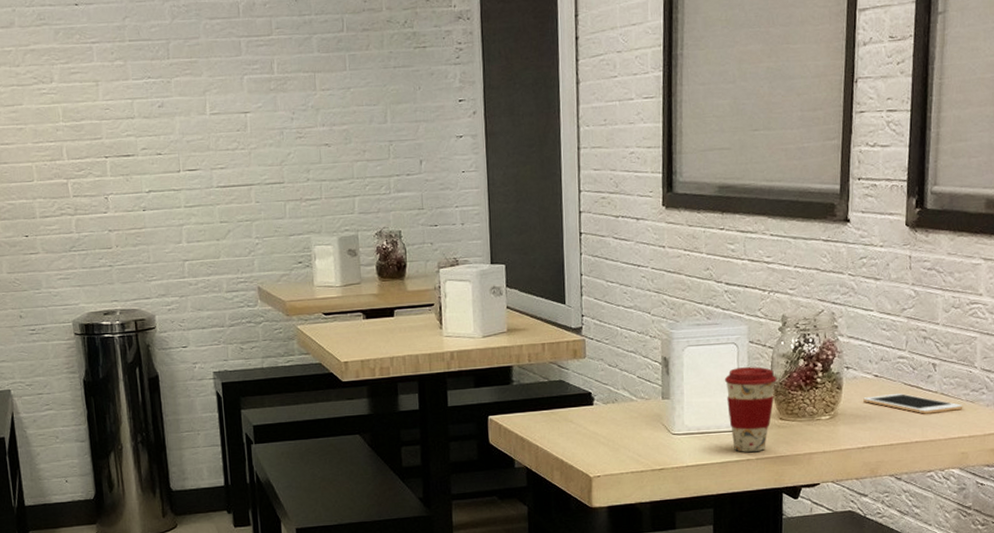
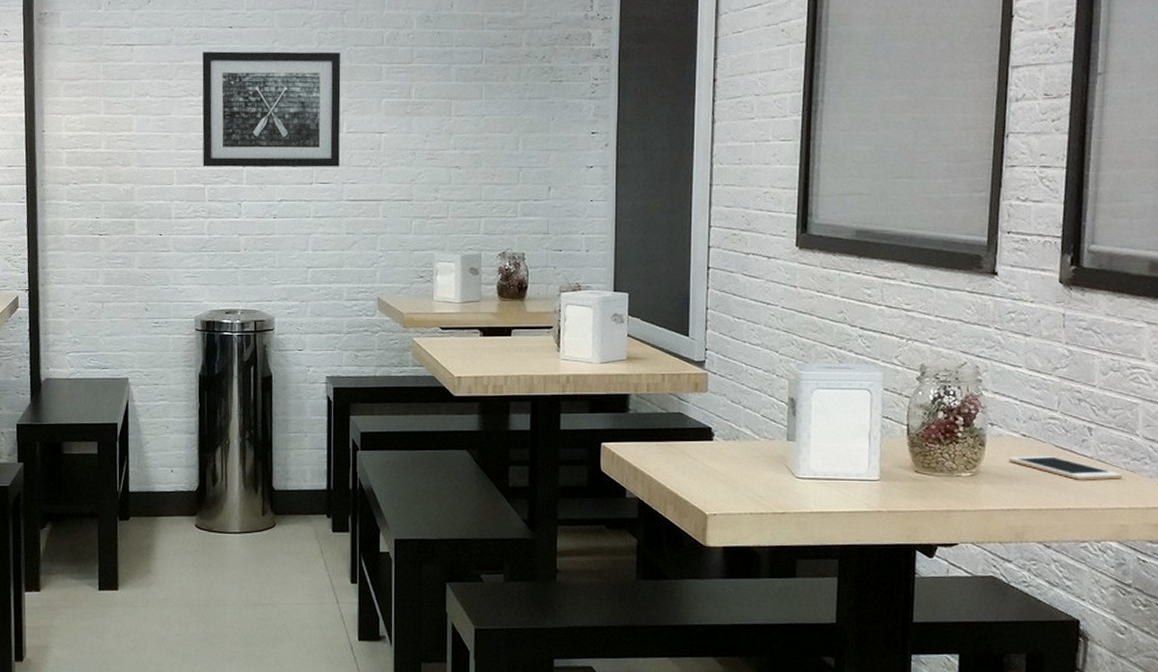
wall art: none [49,27,206,161] -> present [202,51,341,168]
coffee cup: present [724,366,778,453] -> none [855,415,914,505]

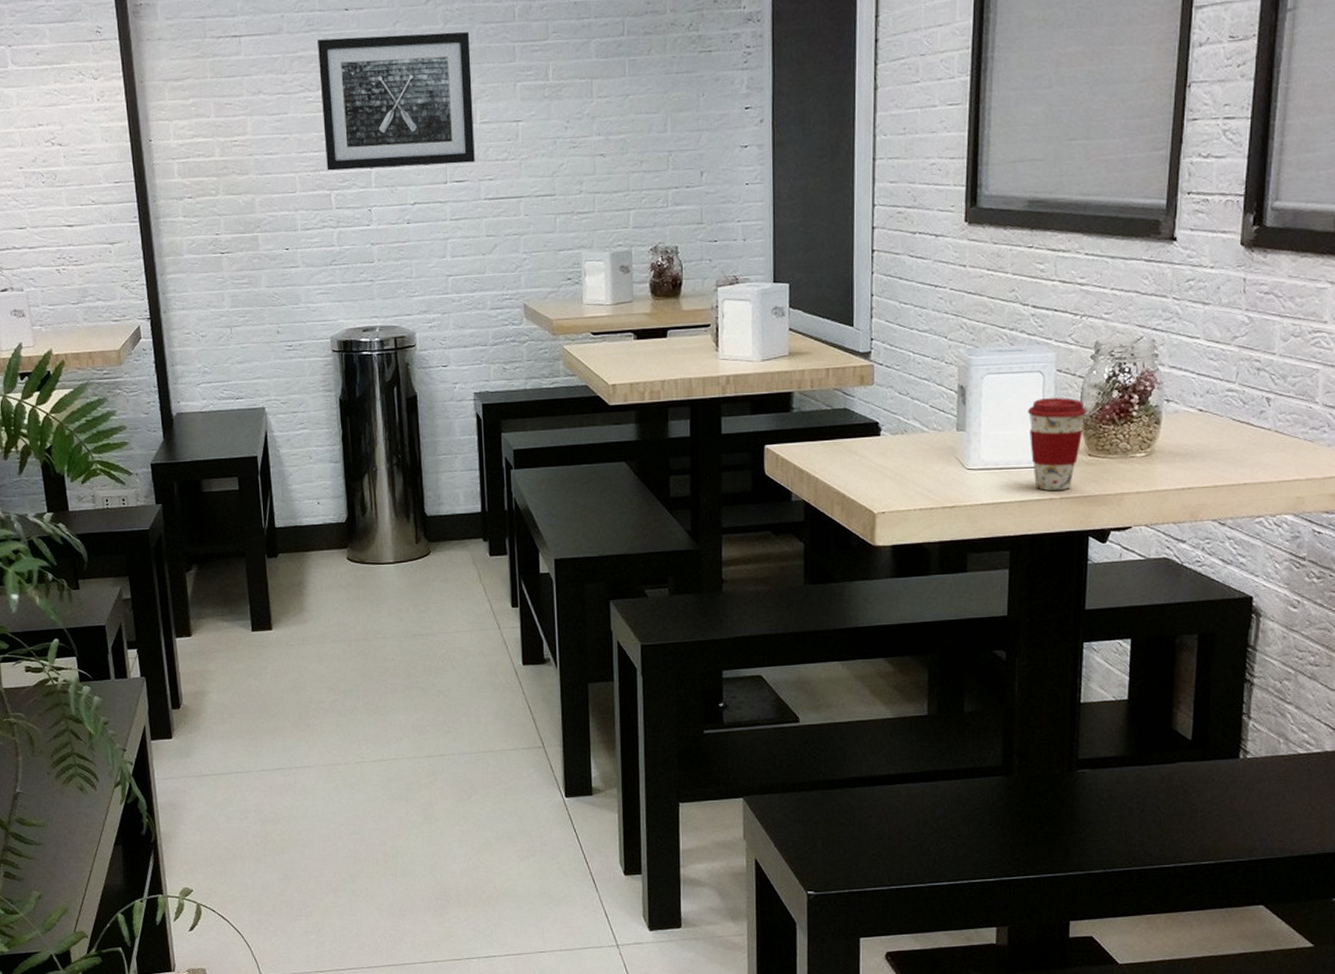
coffee cup: none [855,415,914,505] -> present [1027,397,1087,491]
cell phone: present [1009,456,1123,480] -> none [1185,430,1300,454]

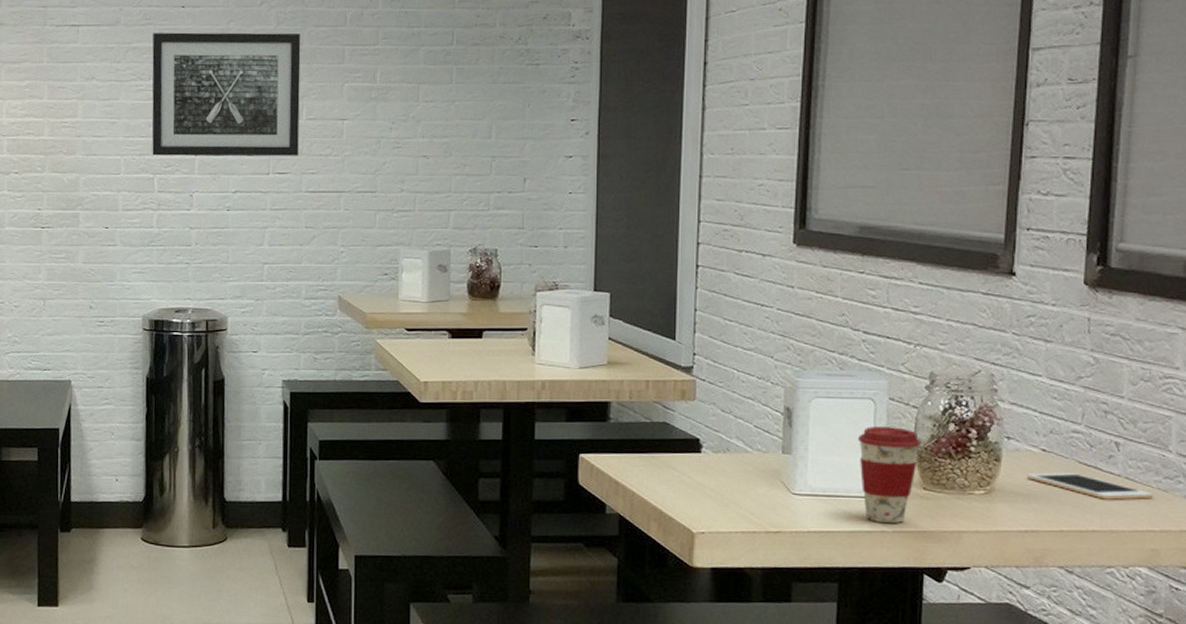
cell phone: none [1185,430,1300,454] -> present [1027,472,1154,500]

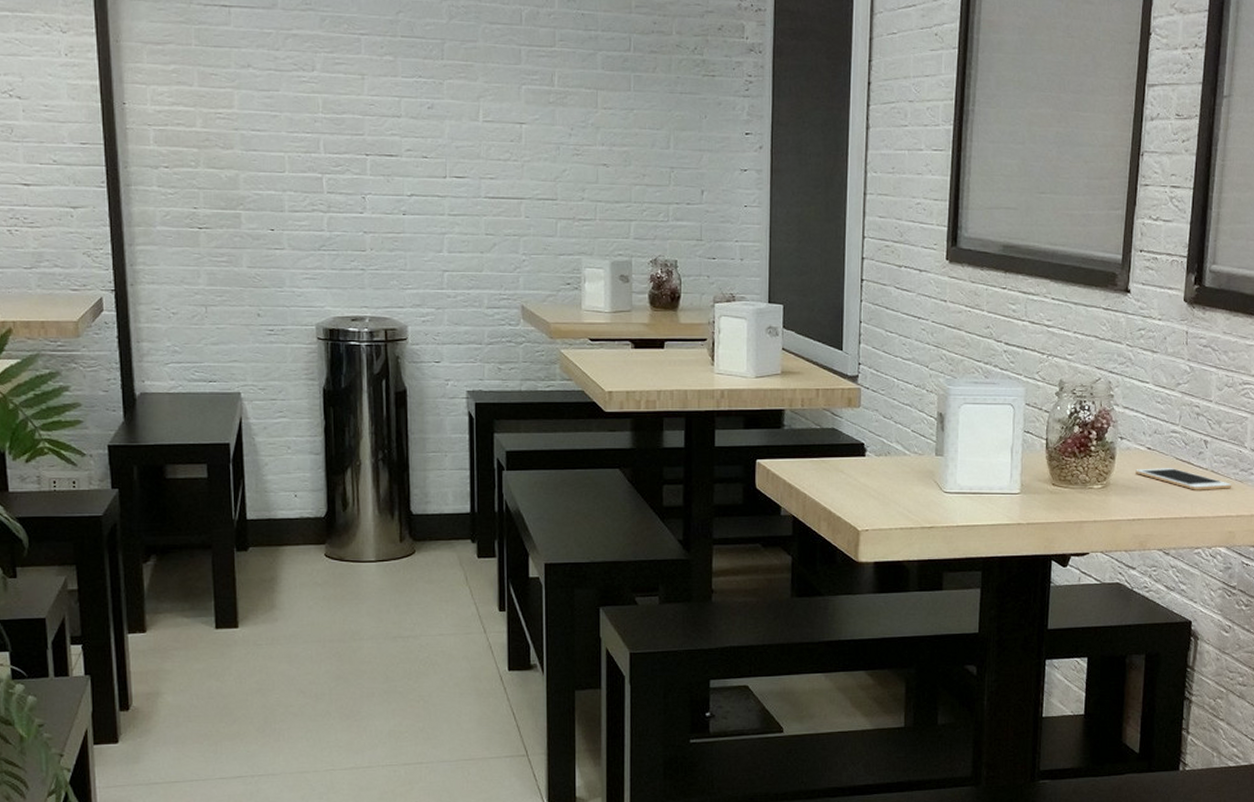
wall art: present [152,32,301,157] -> none [315,20,476,160]
coffee cup: present [857,426,922,524] -> none [999,430,1052,517]

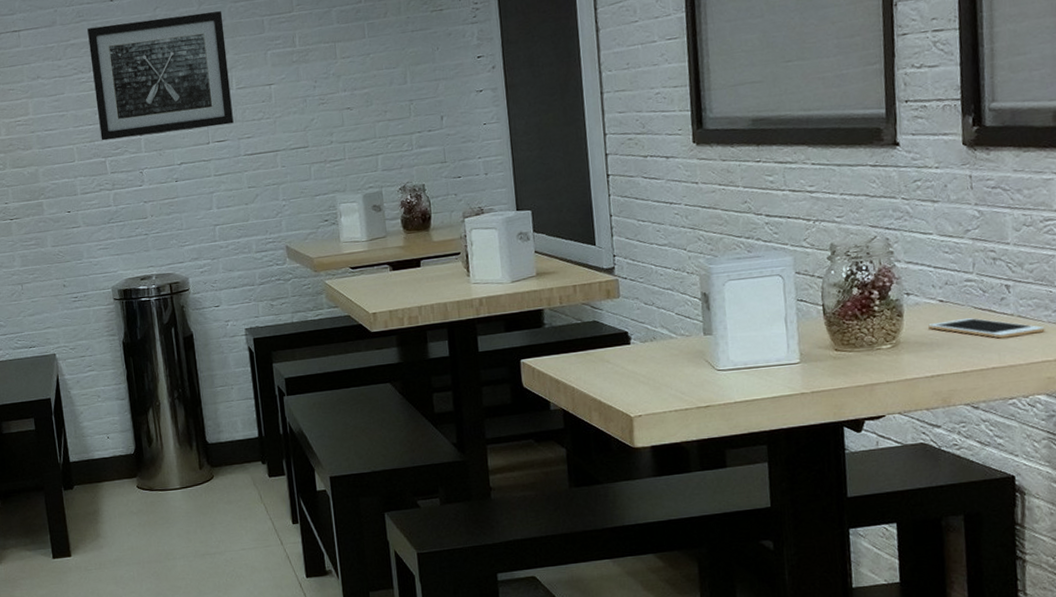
wall art: none [315,20,476,160] -> present [87,11,234,141]

